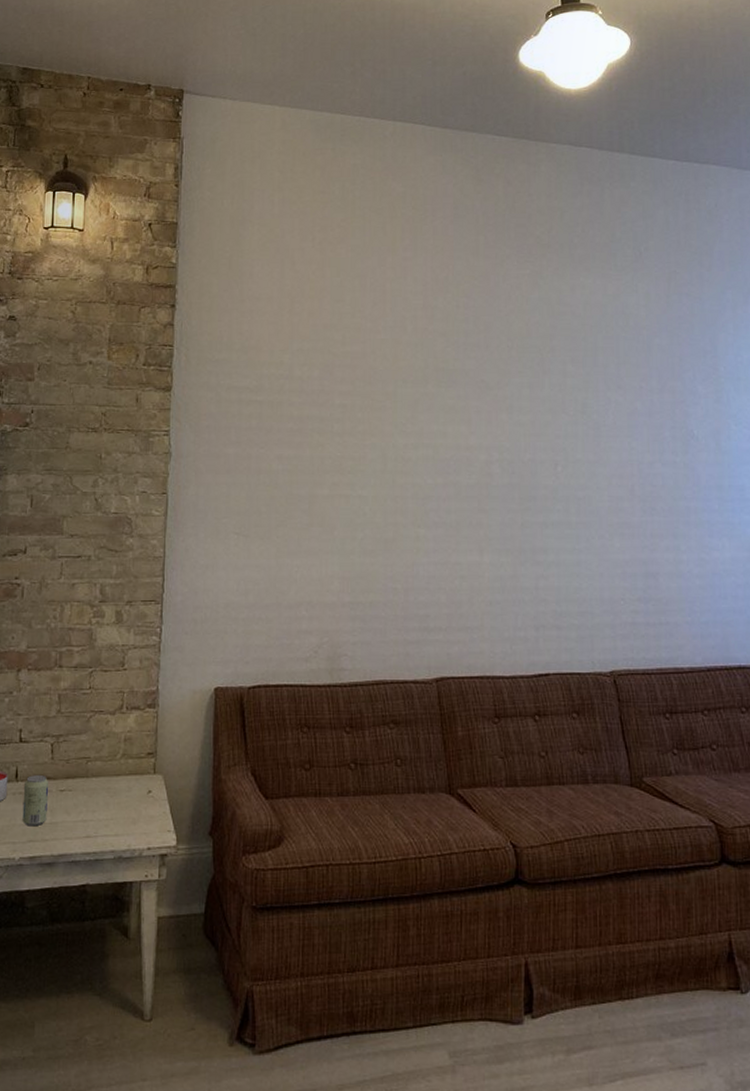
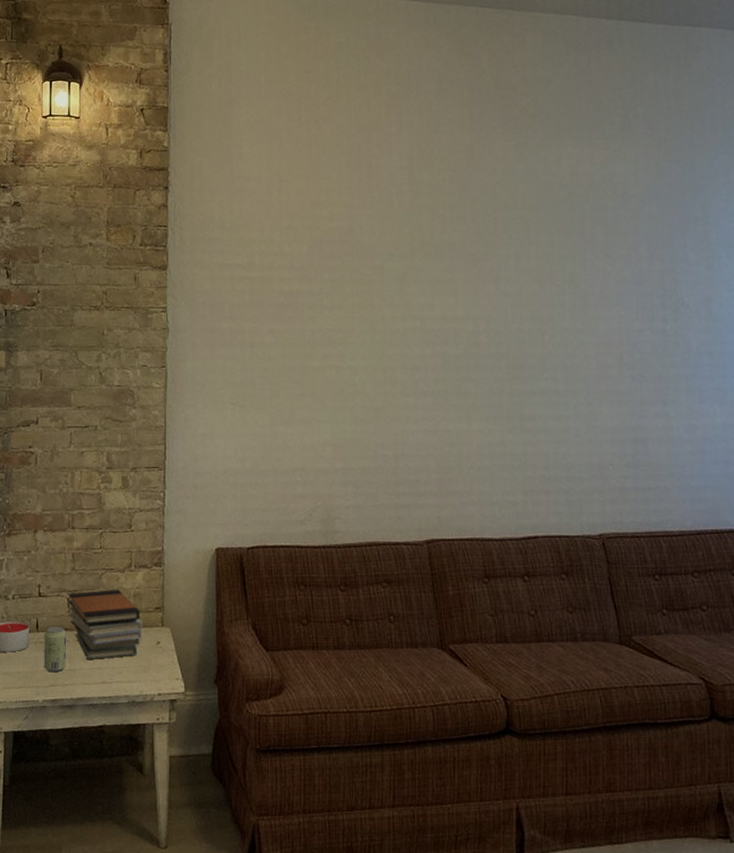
book stack: none [51,733,133,811] -> present [68,589,143,660]

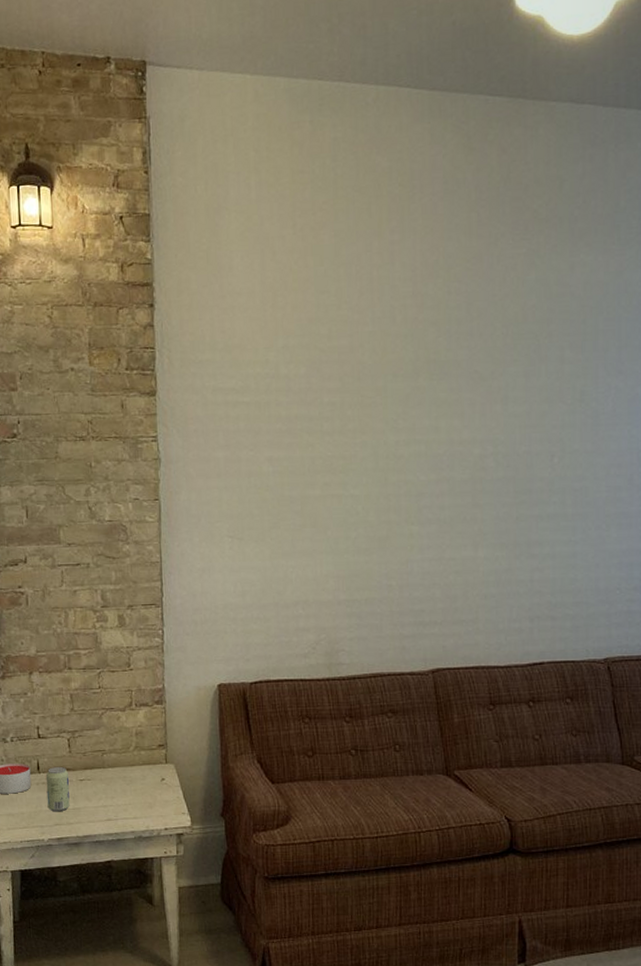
book stack: present [68,589,143,660] -> none [68,728,146,798]

